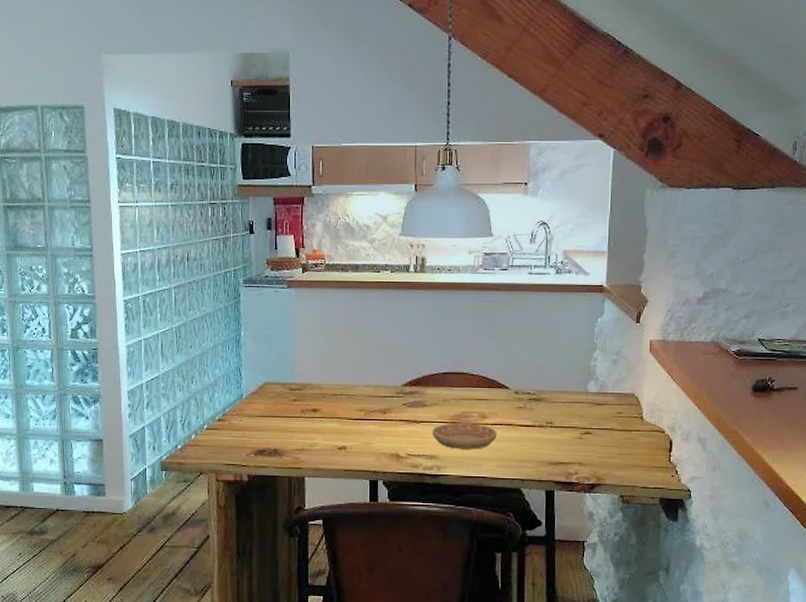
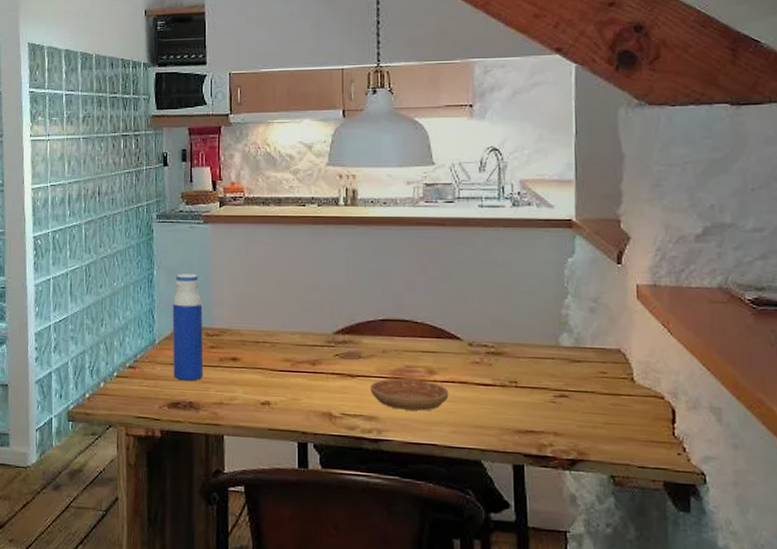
water bottle: none [258,334,287,431] -> present [172,273,204,381]

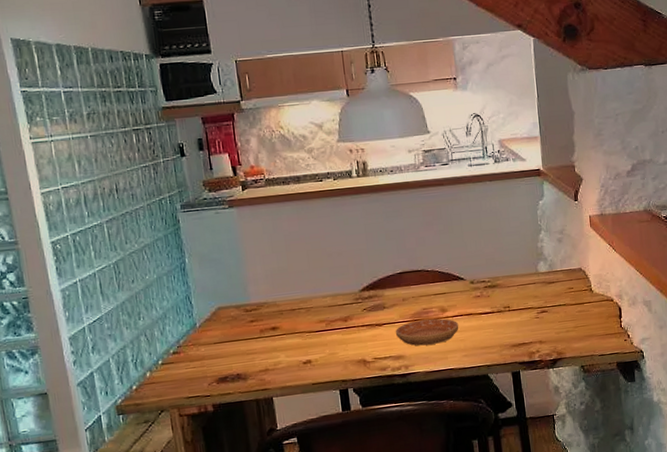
water bottle: present [172,273,204,381] -> none [207,256,247,357]

